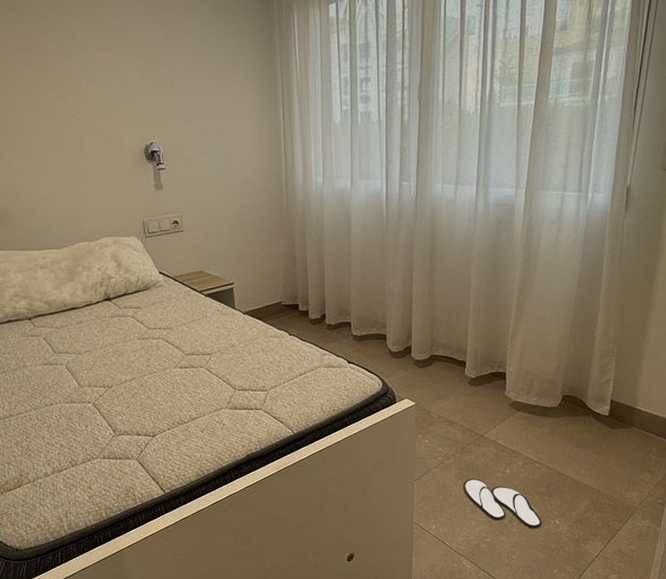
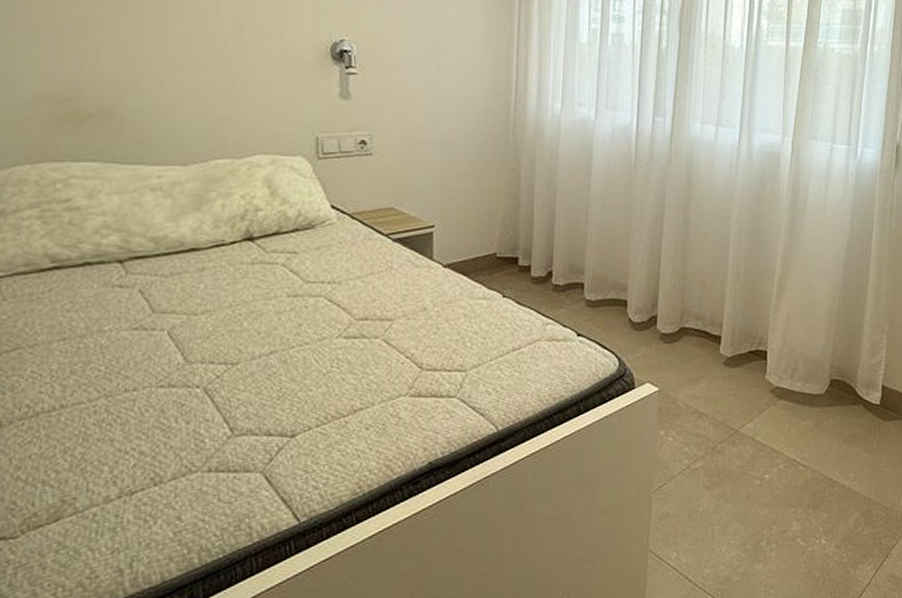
slippers: present [463,478,542,529] -> none [712,487,805,552]

